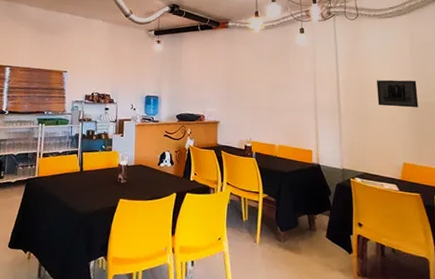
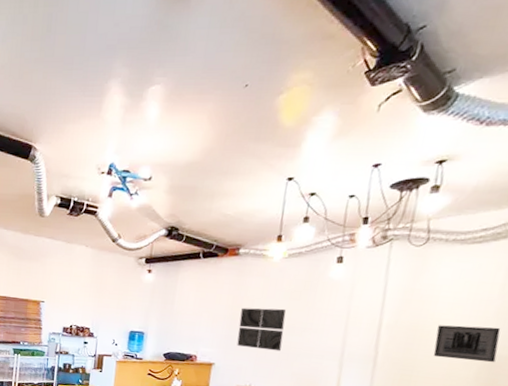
wall art: none [235,71,270,108] -> present [237,307,286,352]

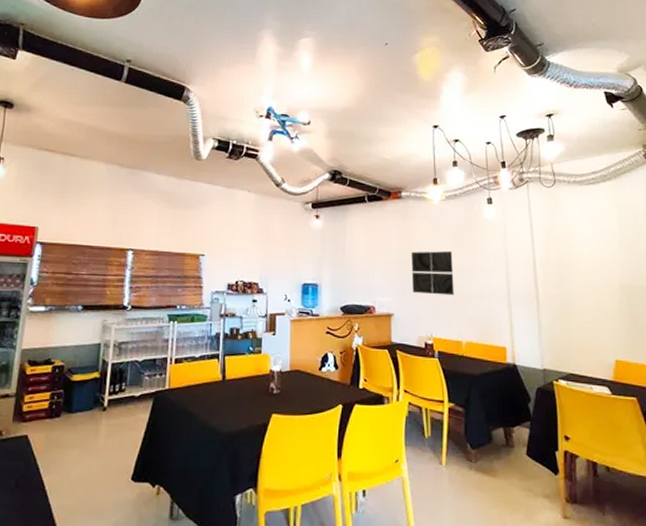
wall art: present [433,325,501,363] -> none [579,259,630,293]

